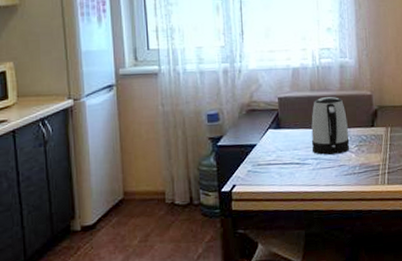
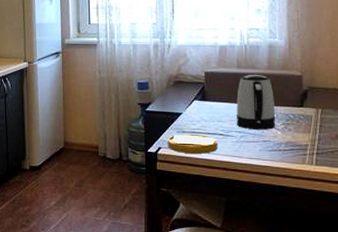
banana: none [242,166,295,188] -> present [168,134,218,154]

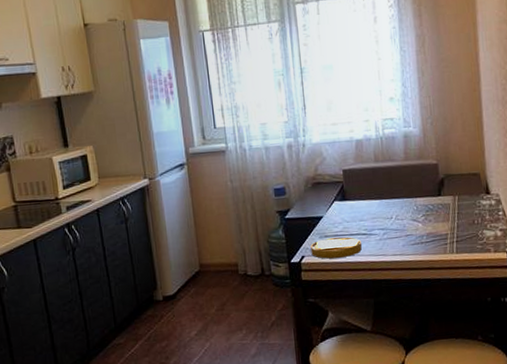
kettle: present [236,75,276,130] -> none [376,167,417,225]

